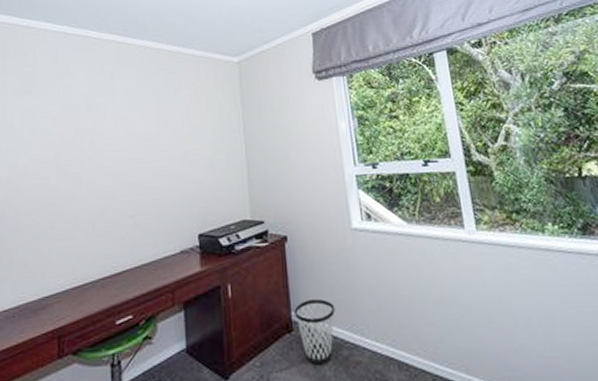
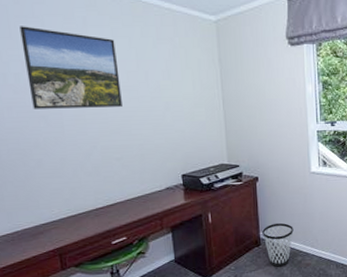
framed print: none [54,83,140,165] -> present [19,26,122,109]

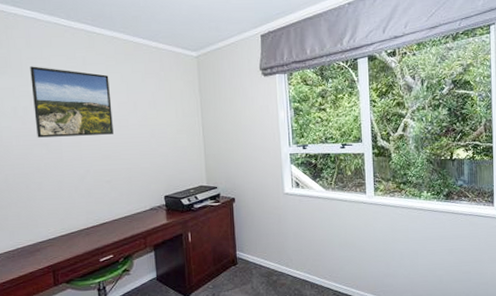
wastebasket: present [262,222,294,267] -> none [239,242,269,286]

